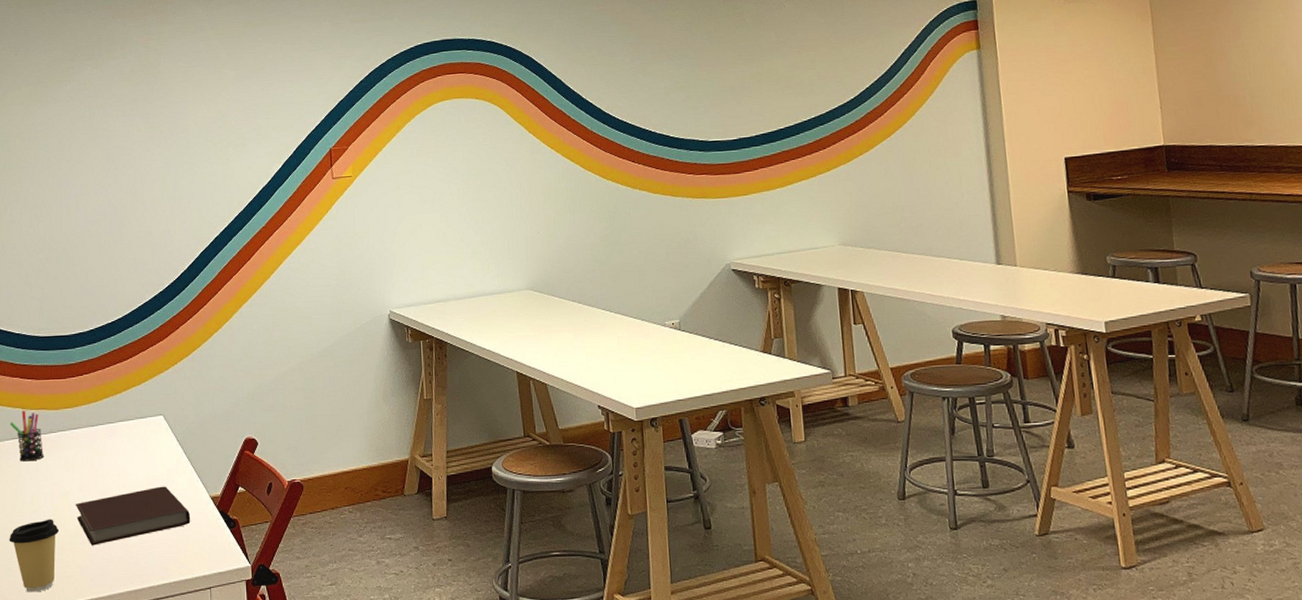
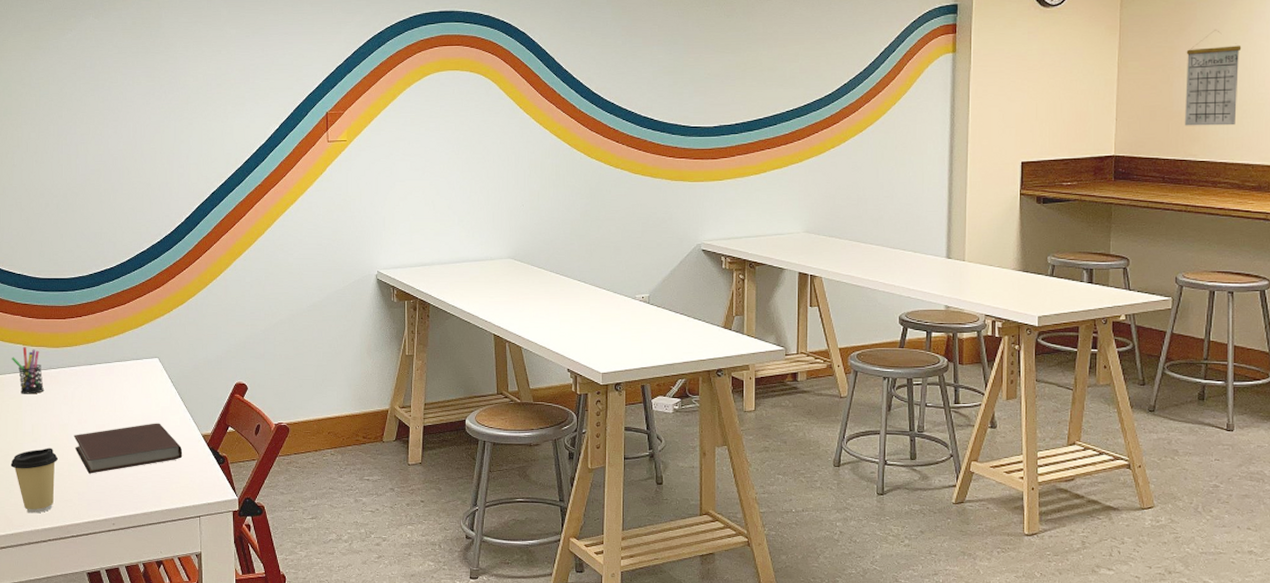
calendar: none [1225,9,1291,110] -> present [1185,30,1242,126]

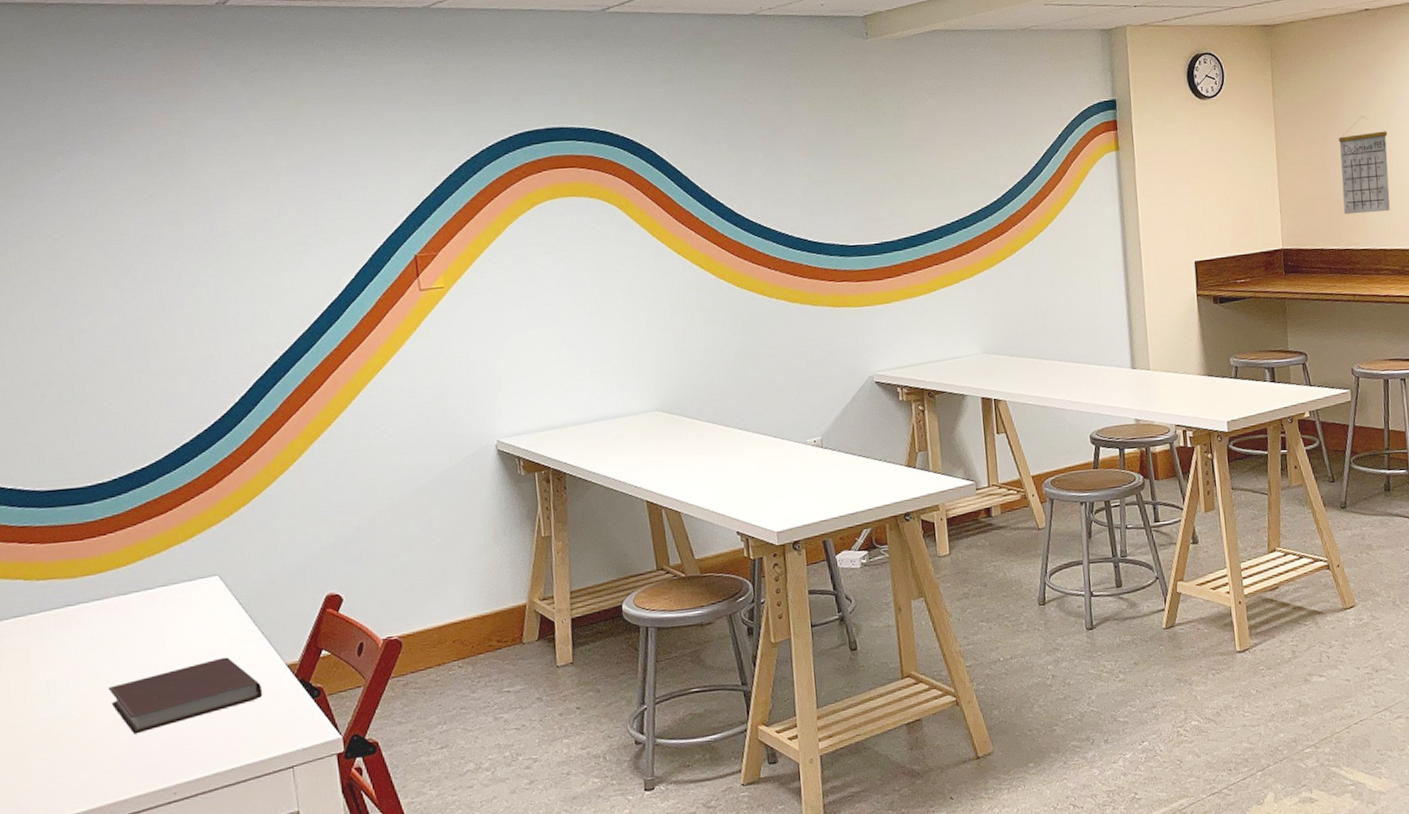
coffee cup: present [10,448,58,514] -> none [19,708,88,797]
pen holder: present [11,347,44,394] -> none [8,582,60,644]

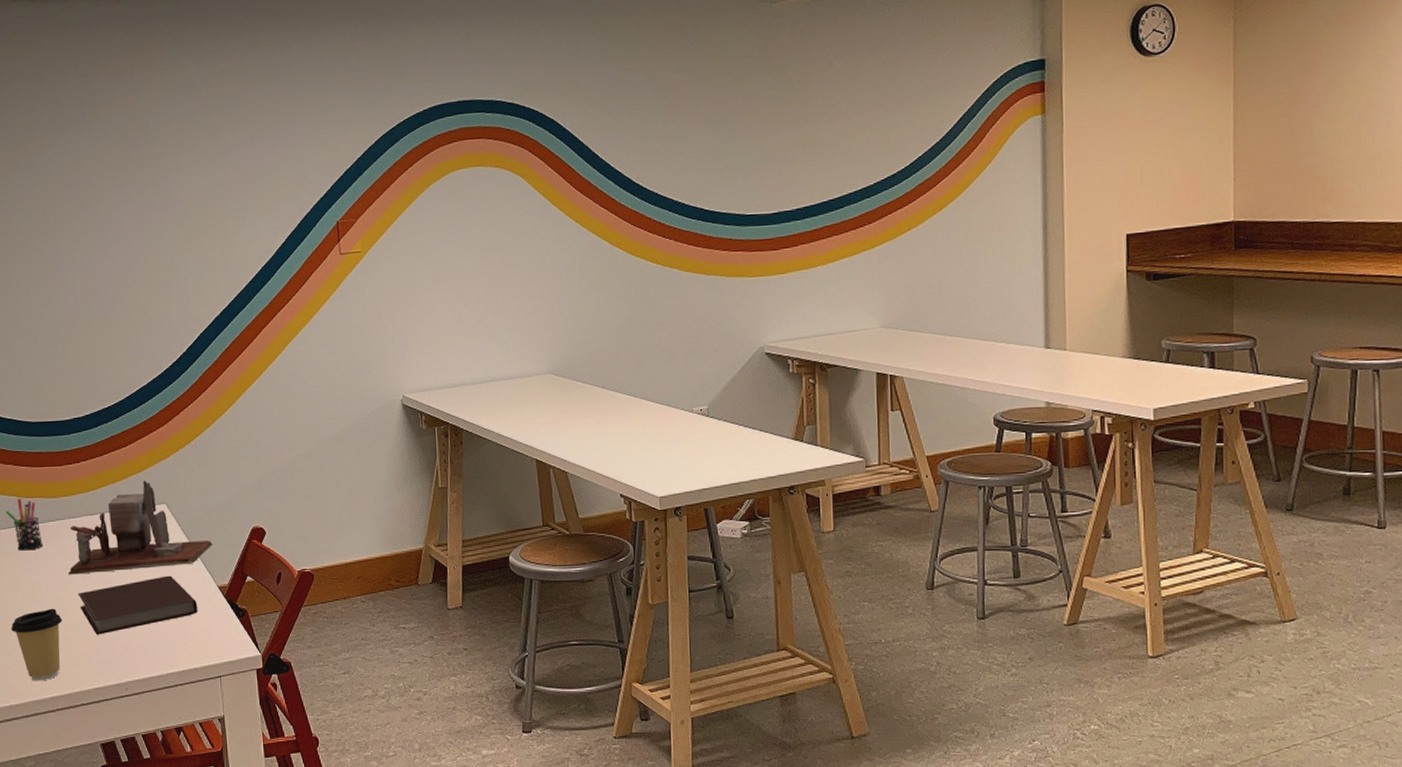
pen holder: none [8,582,60,644] -> present [5,499,43,551]
coffee cup: none [19,708,88,797] -> present [11,608,62,681]
desk organizer: none [95,550,278,667] -> present [68,480,213,575]
calendar: present [1338,116,1390,215] -> none [1312,70,1377,183]

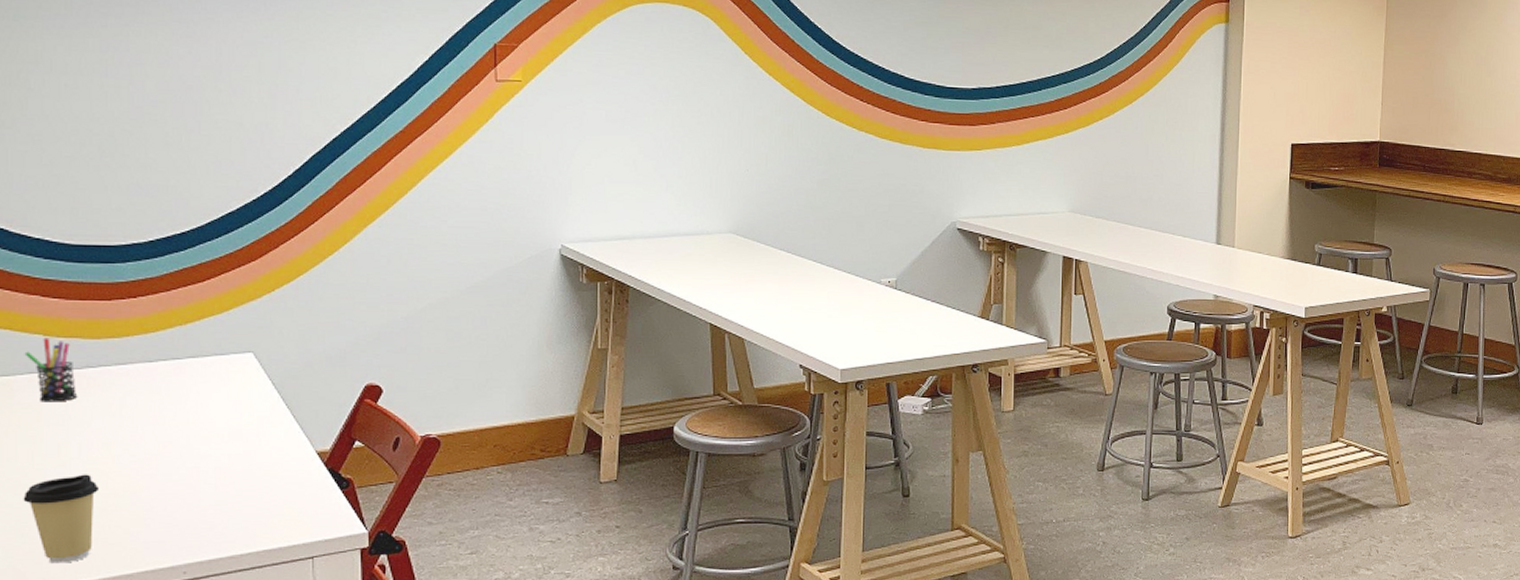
desk organizer: present [68,480,213,575] -> none [112,323,313,434]
notebook: present [78,575,198,635] -> none [123,438,289,507]

